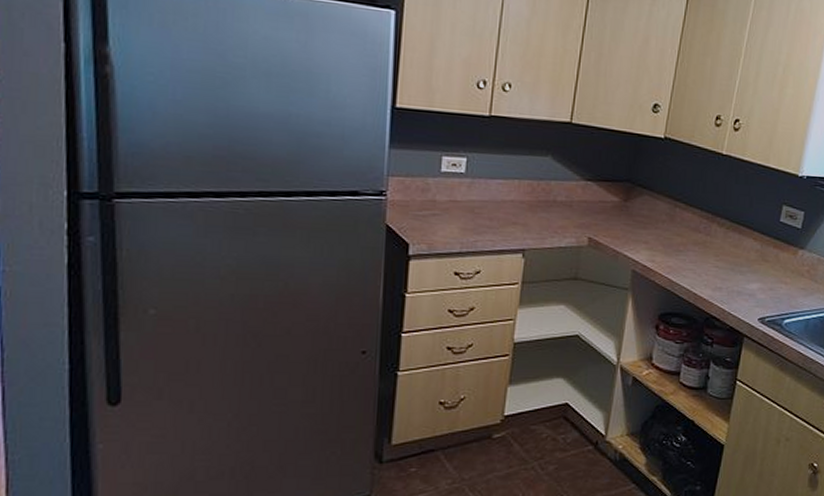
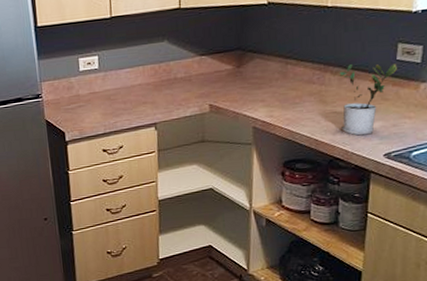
potted plant: none [721,218,781,296] -> present [339,64,398,136]

